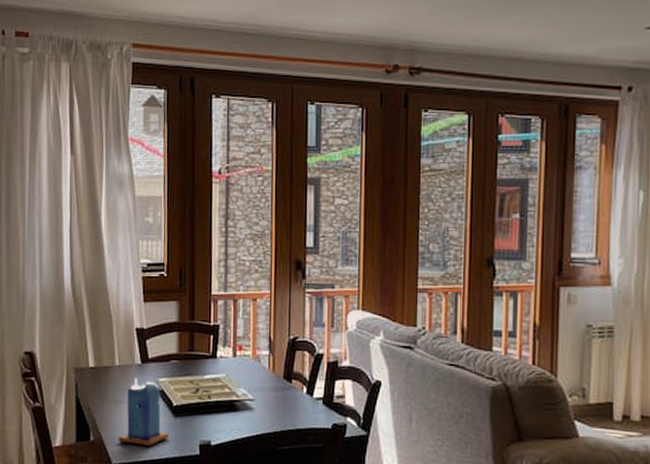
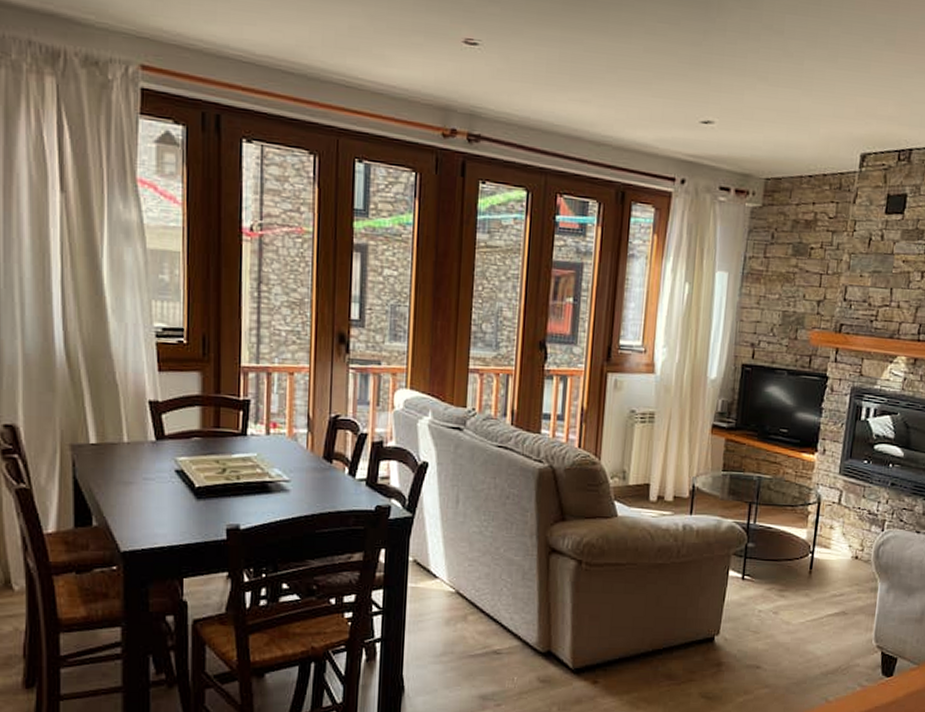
candle: present [118,377,170,446] -> none [127,456,191,531]

